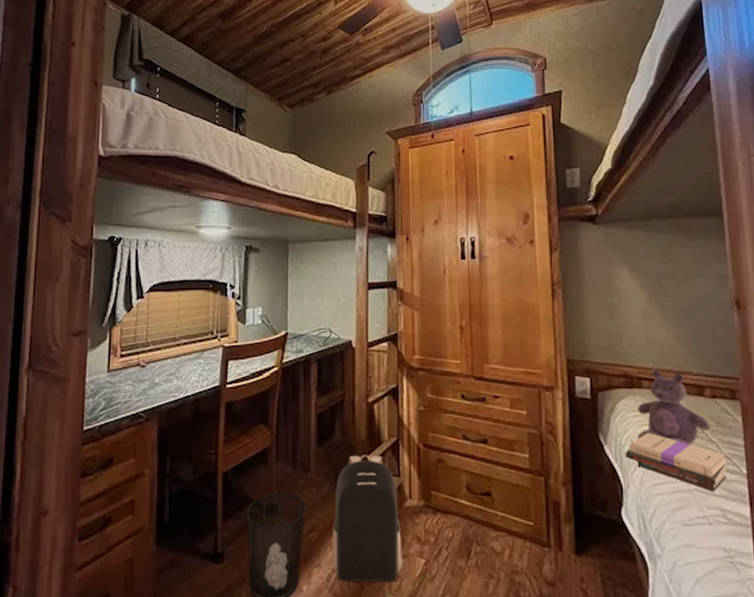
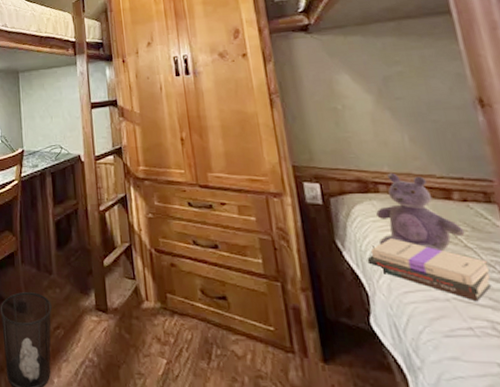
backpack: present [332,455,404,583] -> none [76,259,146,380]

